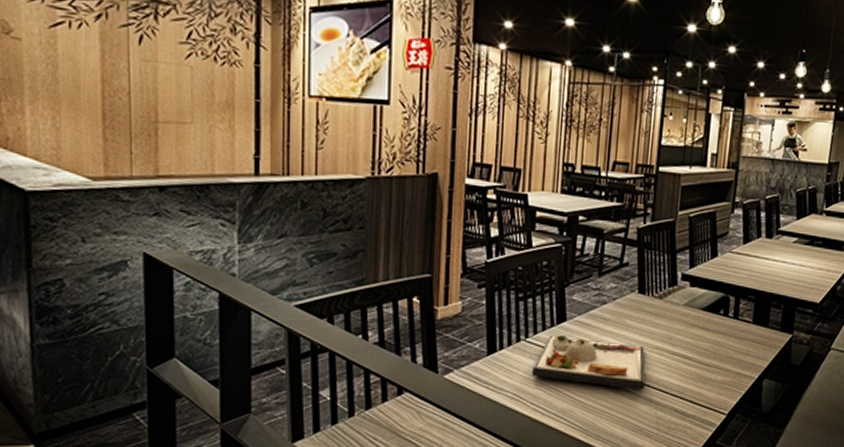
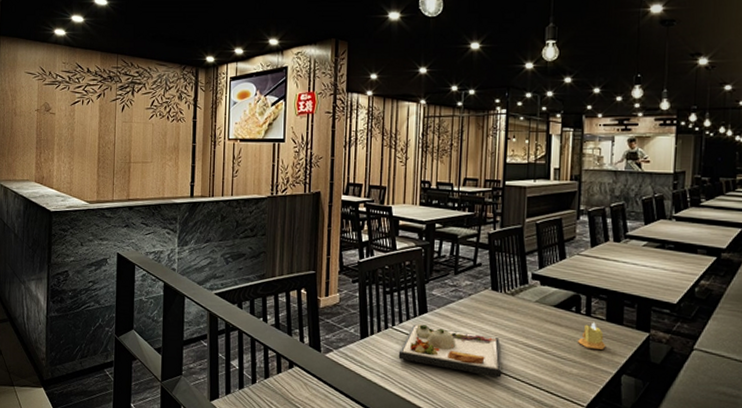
candle: none [724,325,751,354] -> present [578,322,606,349]

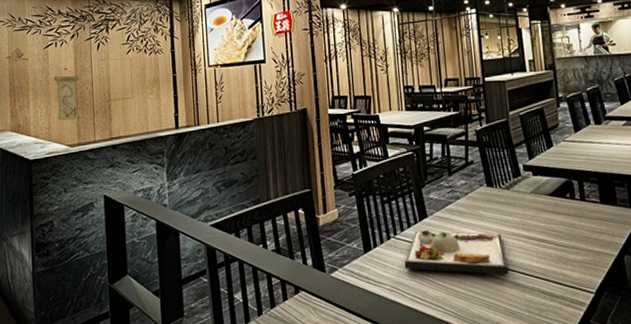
wall scroll: none [79,127,102,177] -> present [54,68,79,121]
candle: present [578,322,606,349] -> none [577,206,605,233]

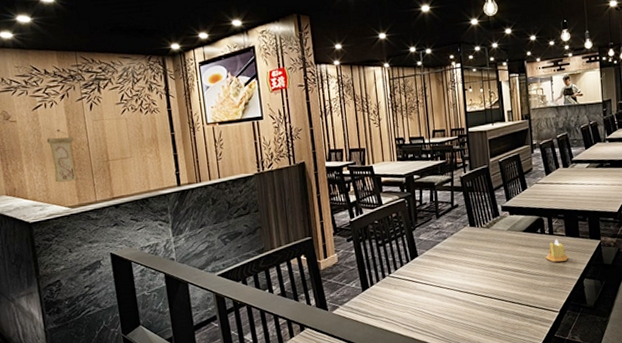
dinner plate: present [404,230,509,275] -> none [398,267,489,303]
candle: none [577,206,605,233] -> present [546,239,569,262]

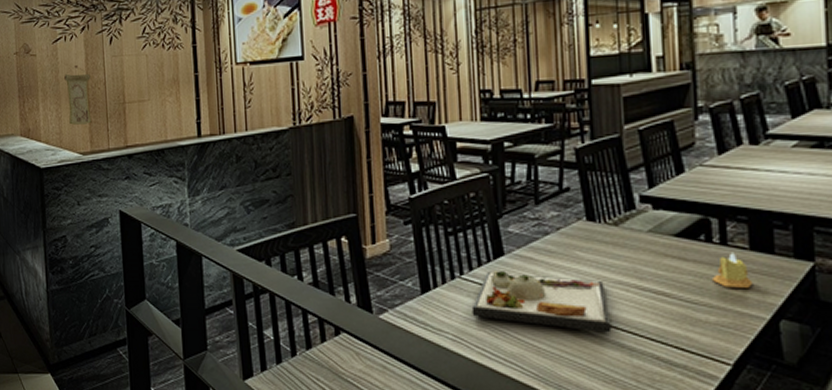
dinner plate: none [398,267,489,303] -> present [471,271,612,333]

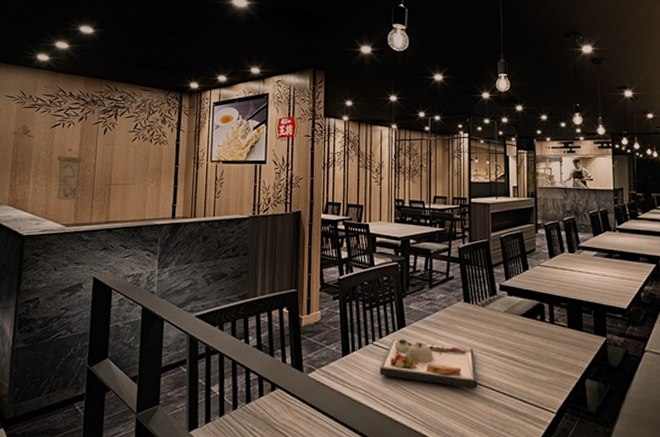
candle: present [713,253,753,288] -> none [545,329,570,355]

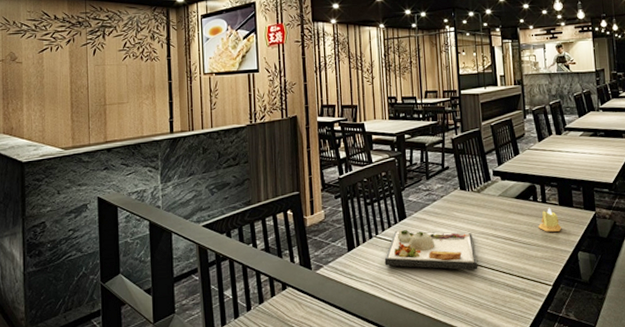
wall scroll: present [57,149,82,200] -> none [49,73,74,124]
candle: none [545,329,570,355] -> present [538,208,562,232]

